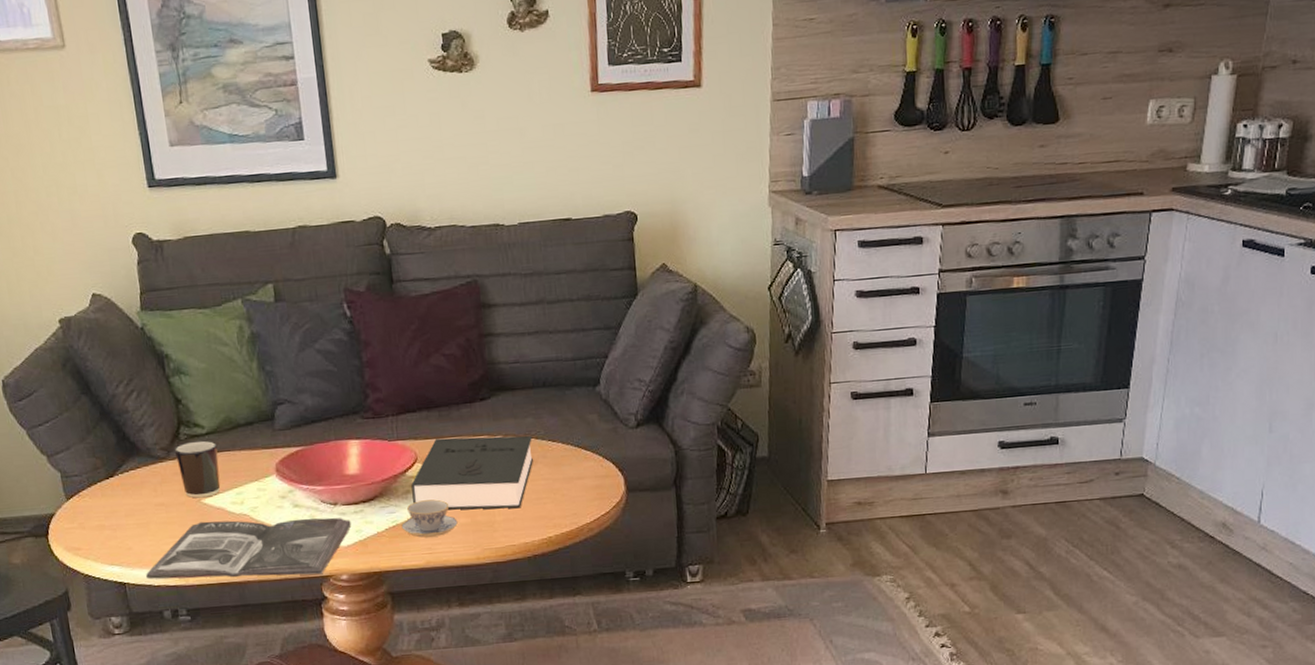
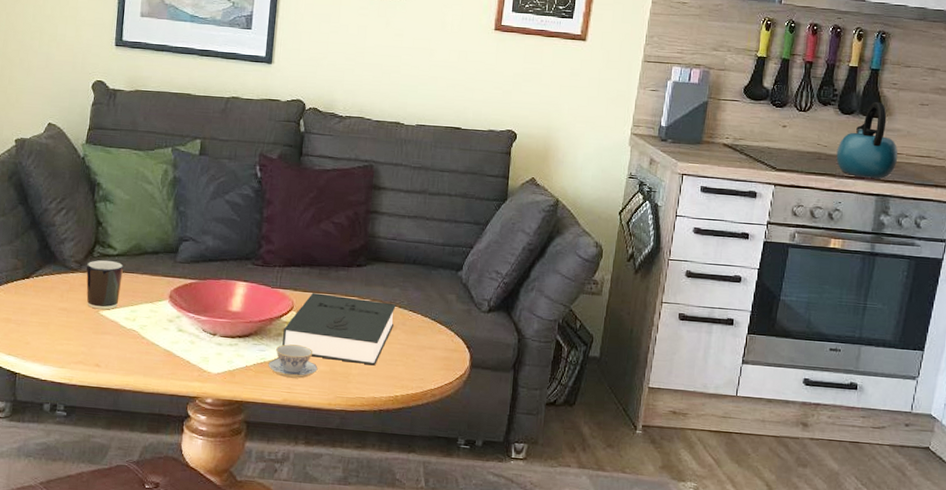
magazine: present [146,517,352,580] -> none [36,330,225,395]
kettle: none [1010,104,1082,199] -> present [836,102,898,179]

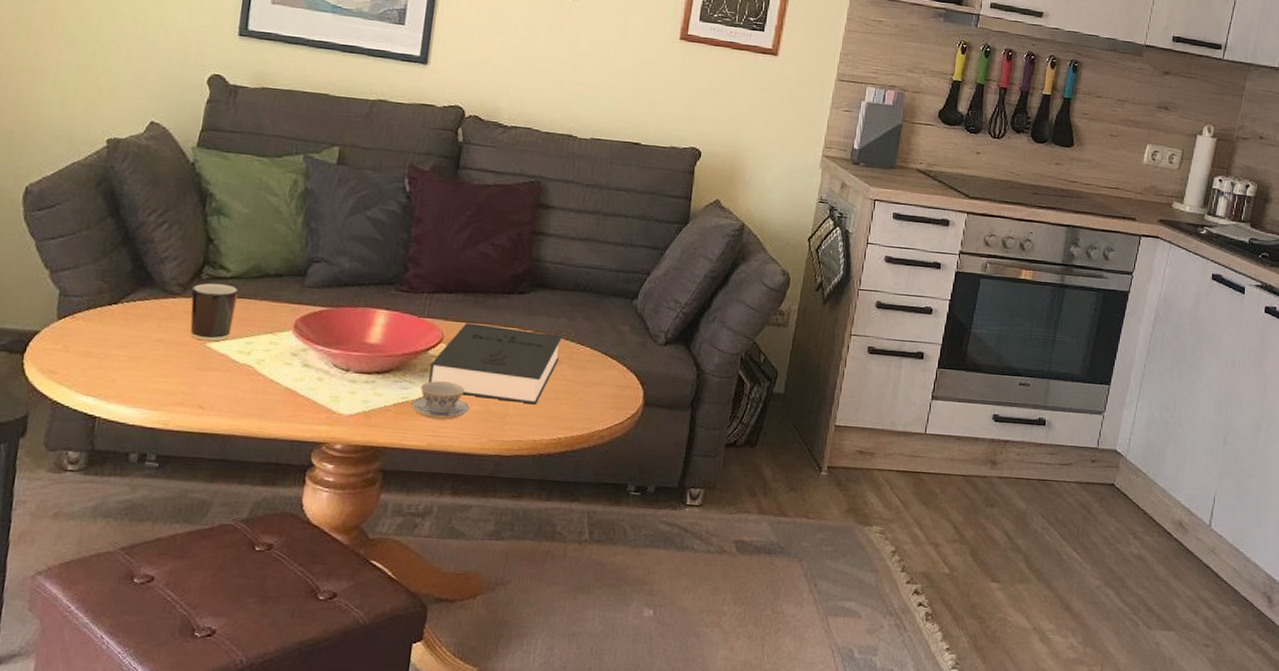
kettle: present [836,102,898,179] -> none [1028,131,1088,209]

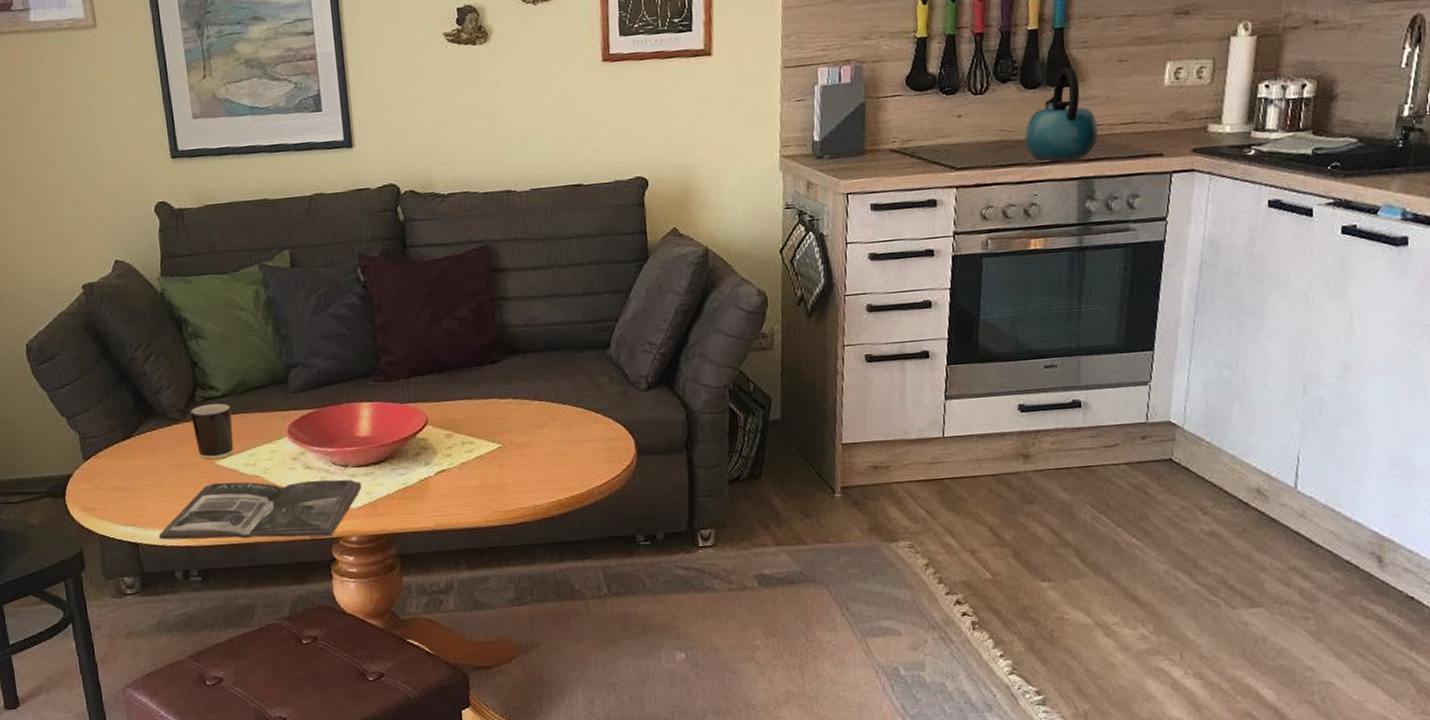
magazine: none [122,365,360,440] -> present [159,479,362,540]
teacup: present [410,381,470,420] -> none [411,461,468,500]
booklet: present [429,323,562,405] -> none [421,398,544,473]
kettle: none [1028,131,1088,209] -> present [1024,67,1099,161]

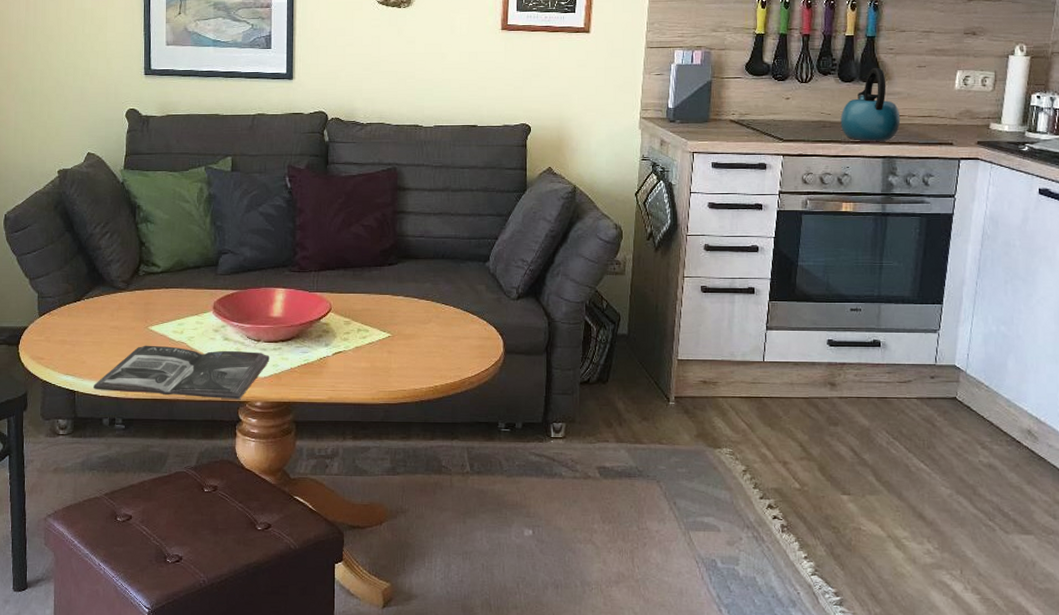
mug: present [189,402,234,460] -> none [133,277,168,325]

